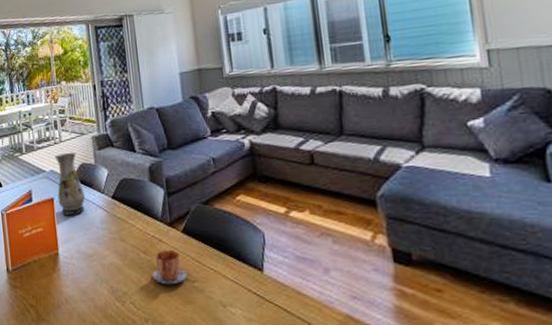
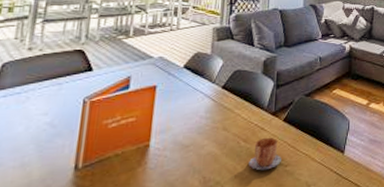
vase: present [55,153,85,215] -> none [161,41,194,104]

